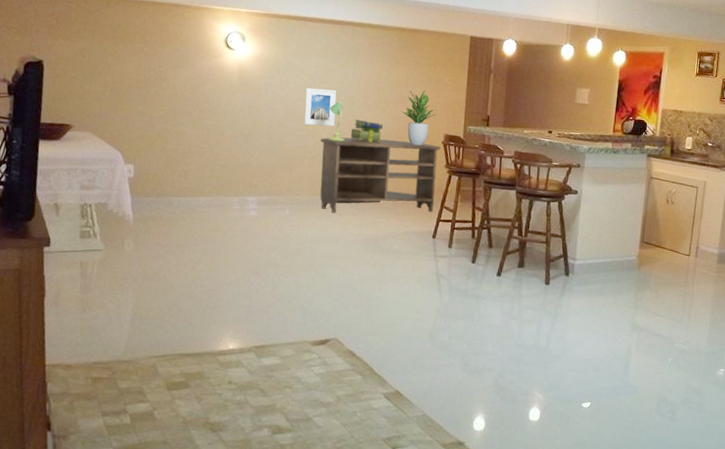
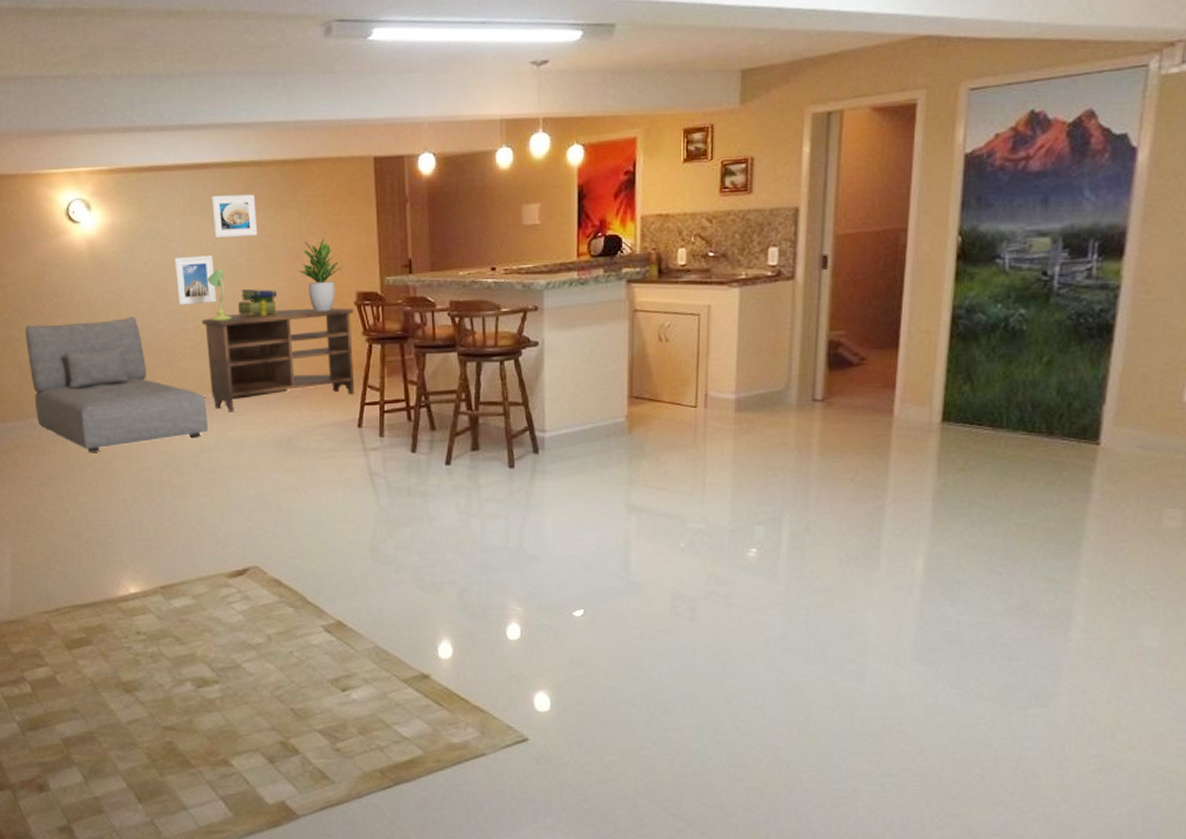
sofa: none [174,123,315,231] -> present [25,316,209,452]
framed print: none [340,46,376,81] -> present [212,194,258,239]

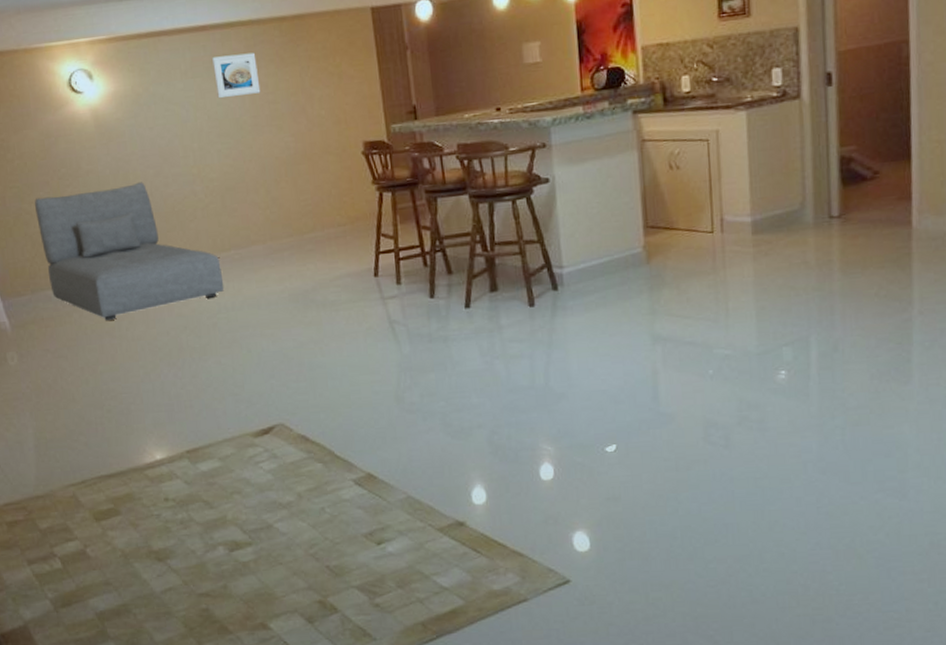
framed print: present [174,255,216,305] -> none [179,116,224,168]
tv stand: present [201,307,355,413] -> none [210,158,369,271]
table lamp: present [208,269,232,322] -> none [214,128,241,182]
stack of books: present [237,289,277,315] -> none [245,145,286,173]
potted plant: present [297,237,343,312] -> none [303,89,348,164]

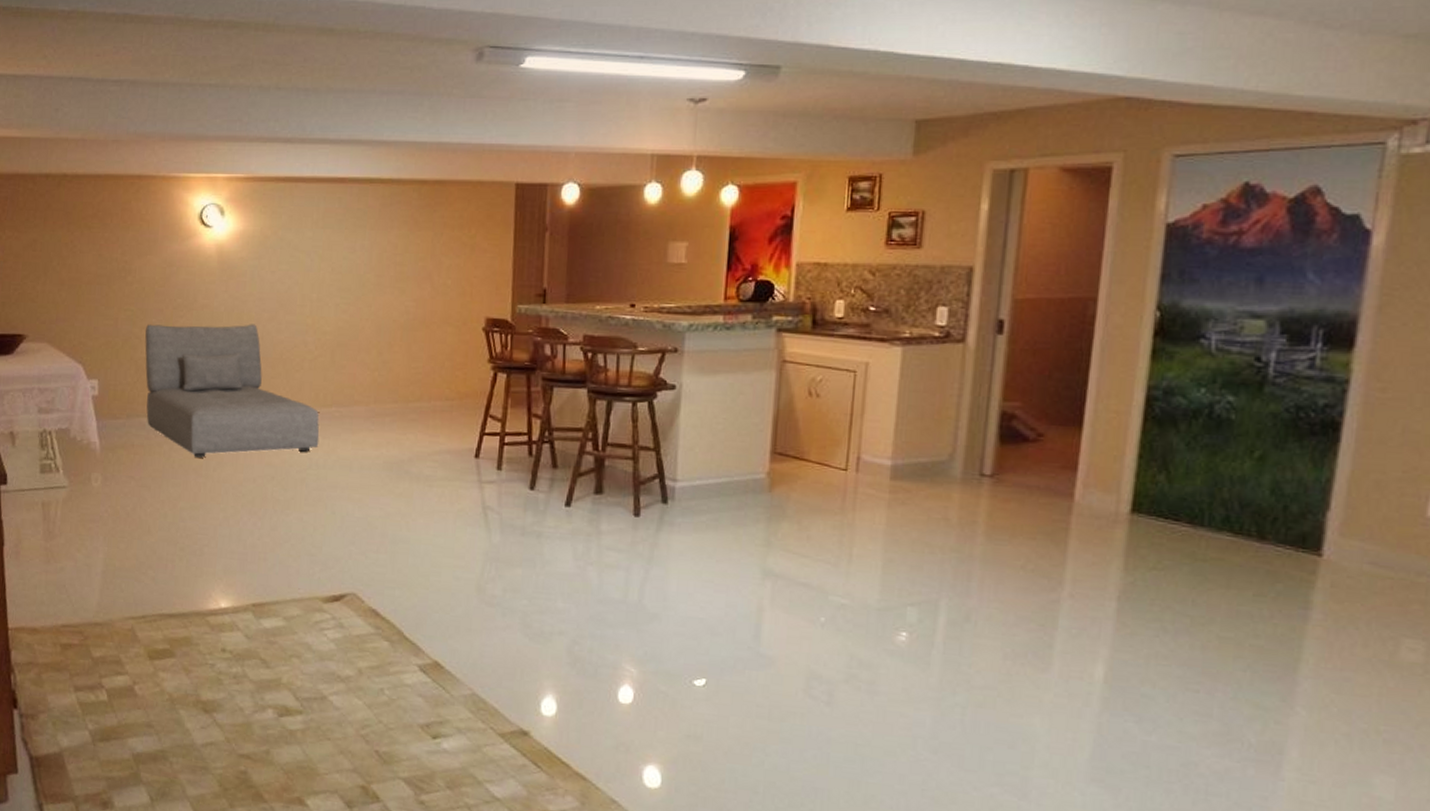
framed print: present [212,52,261,99] -> none [345,210,390,253]

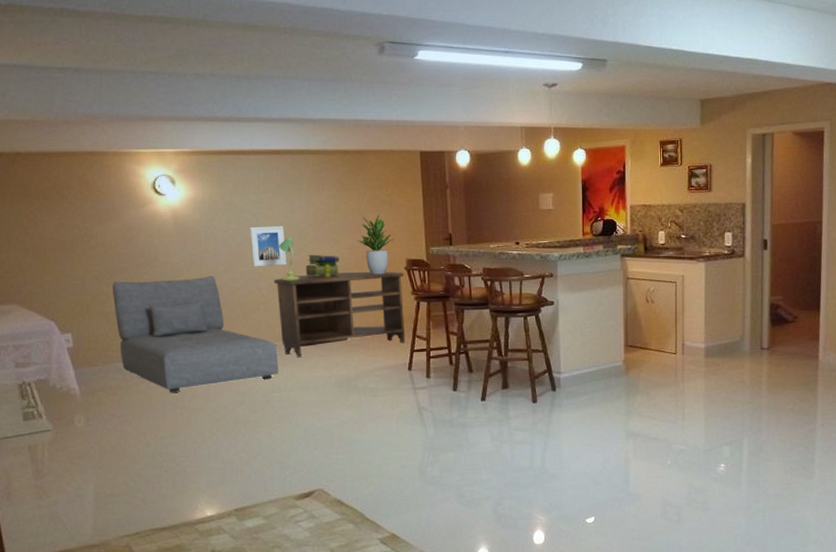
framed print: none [301,268,342,317] -> present [250,226,287,267]
tv stand: none [323,329,481,430] -> present [273,271,406,358]
table lamp: none [333,283,355,337] -> present [279,237,301,281]
stack of books: none [361,306,403,334] -> present [305,255,339,277]
potted plant: none [426,259,474,335] -> present [357,214,395,274]

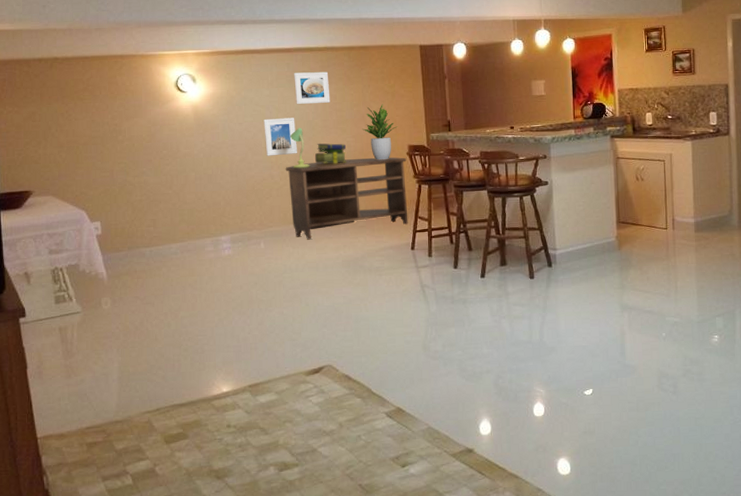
sofa: present [113,276,279,392] -> none [138,165,290,275]
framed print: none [283,177,323,212] -> present [294,72,331,105]

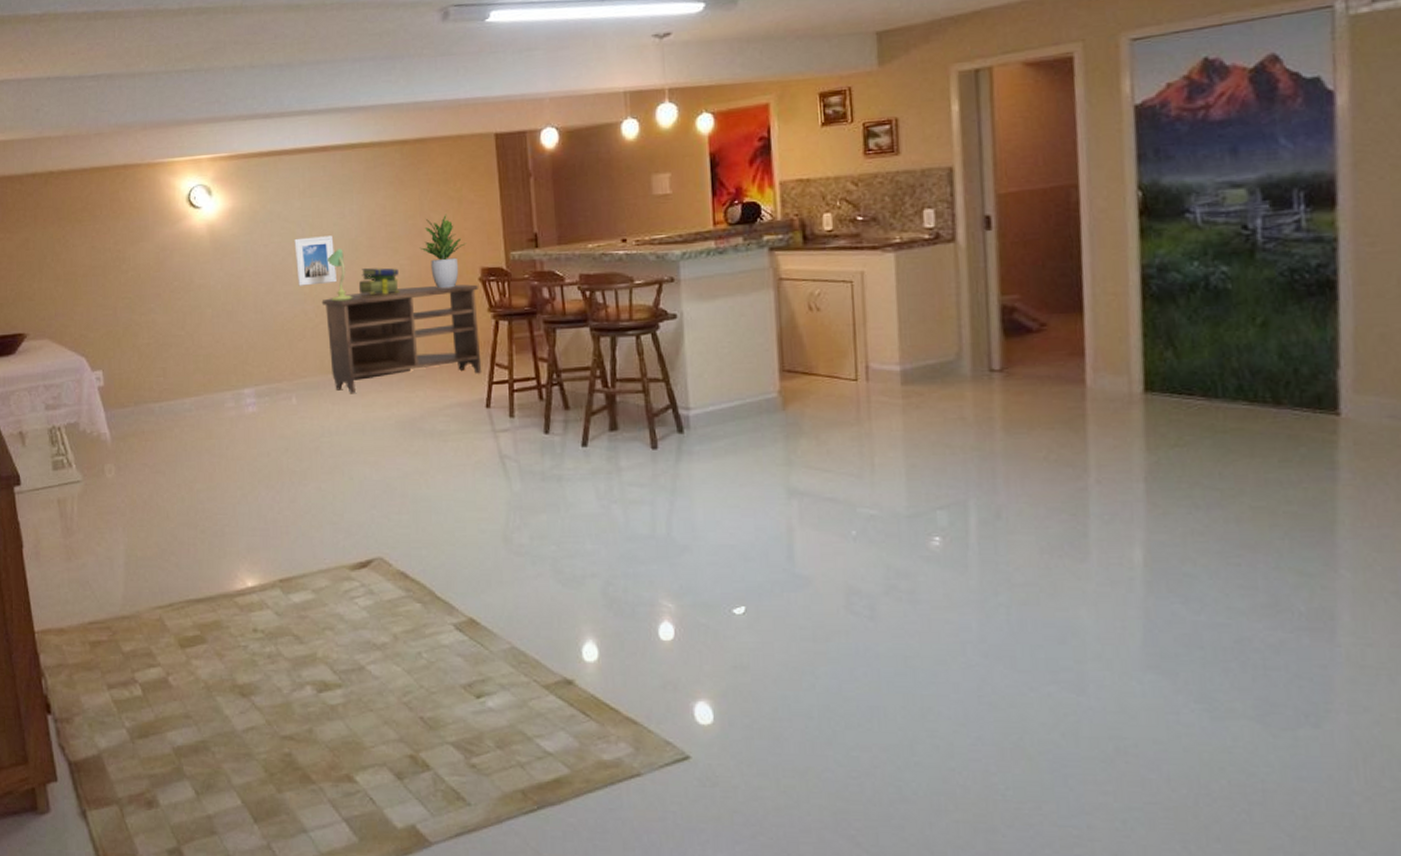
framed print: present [294,72,331,105] -> none [331,174,378,219]

